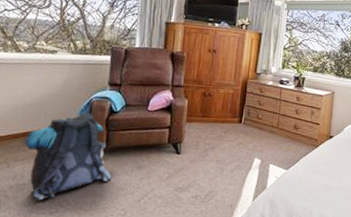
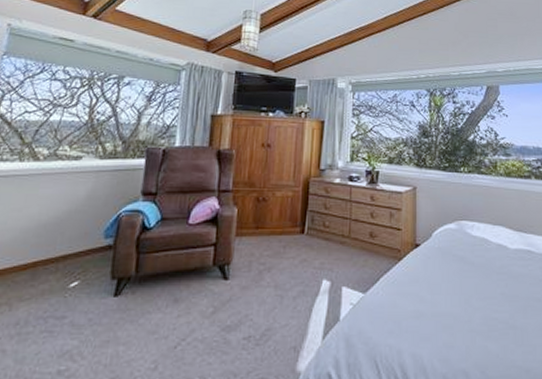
backpack: present [25,113,112,201] -> none [33,232,141,355]

